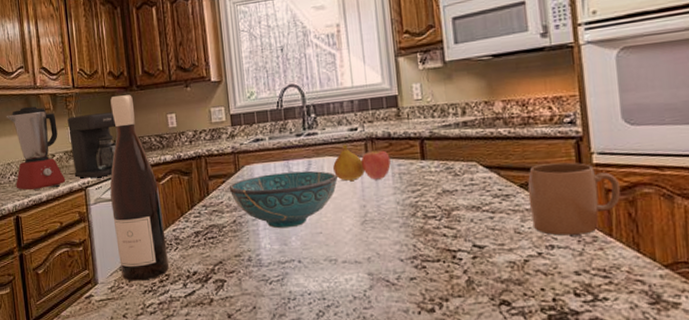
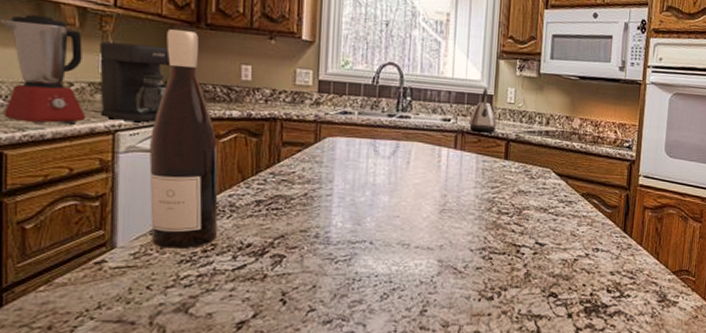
bowl: present [229,170,339,229] -> none [304,150,425,208]
fruit: present [332,144,366,181] -> none [420,133,452,169]
fruit: present [360,144,391,180] -> none [448,137,477,172]
kettle: none [376,89,407,138] -> present [468,87,497,134]
mug: present [527,162,621,236] -> none [586,179,655,242]

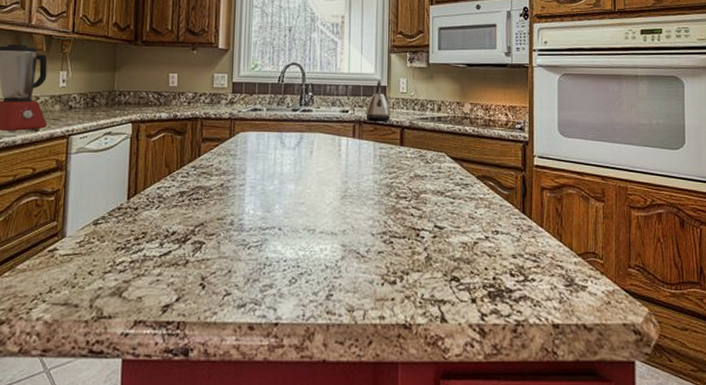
coffee maker: present [99,41,171,123] -> none [58,61,114,127]
bottle: present [149,29,218,249] -> none [93,48,149,237]

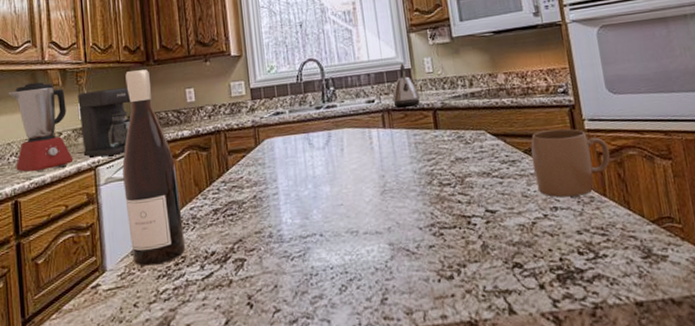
coffee maker: none [58,61,114,127] -> present [78,87,131,157]
bottle: none [93,48,149,237] -> present [122,69,186,266]
mug: none [483,161,553,223] -> present [531,128,610,198]

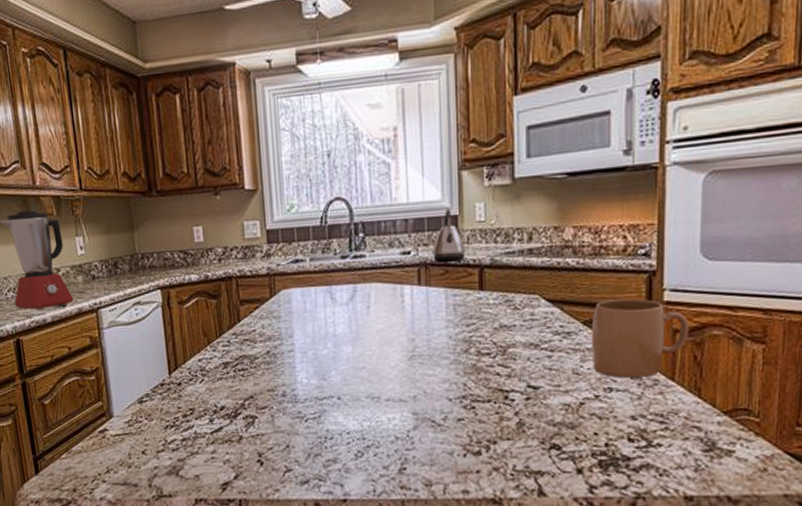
coffee maker: present [78,87,131,157] -> none [74,221,133,298]
bottle: present [122,69,186,266] -> none [125,201,195,415]

